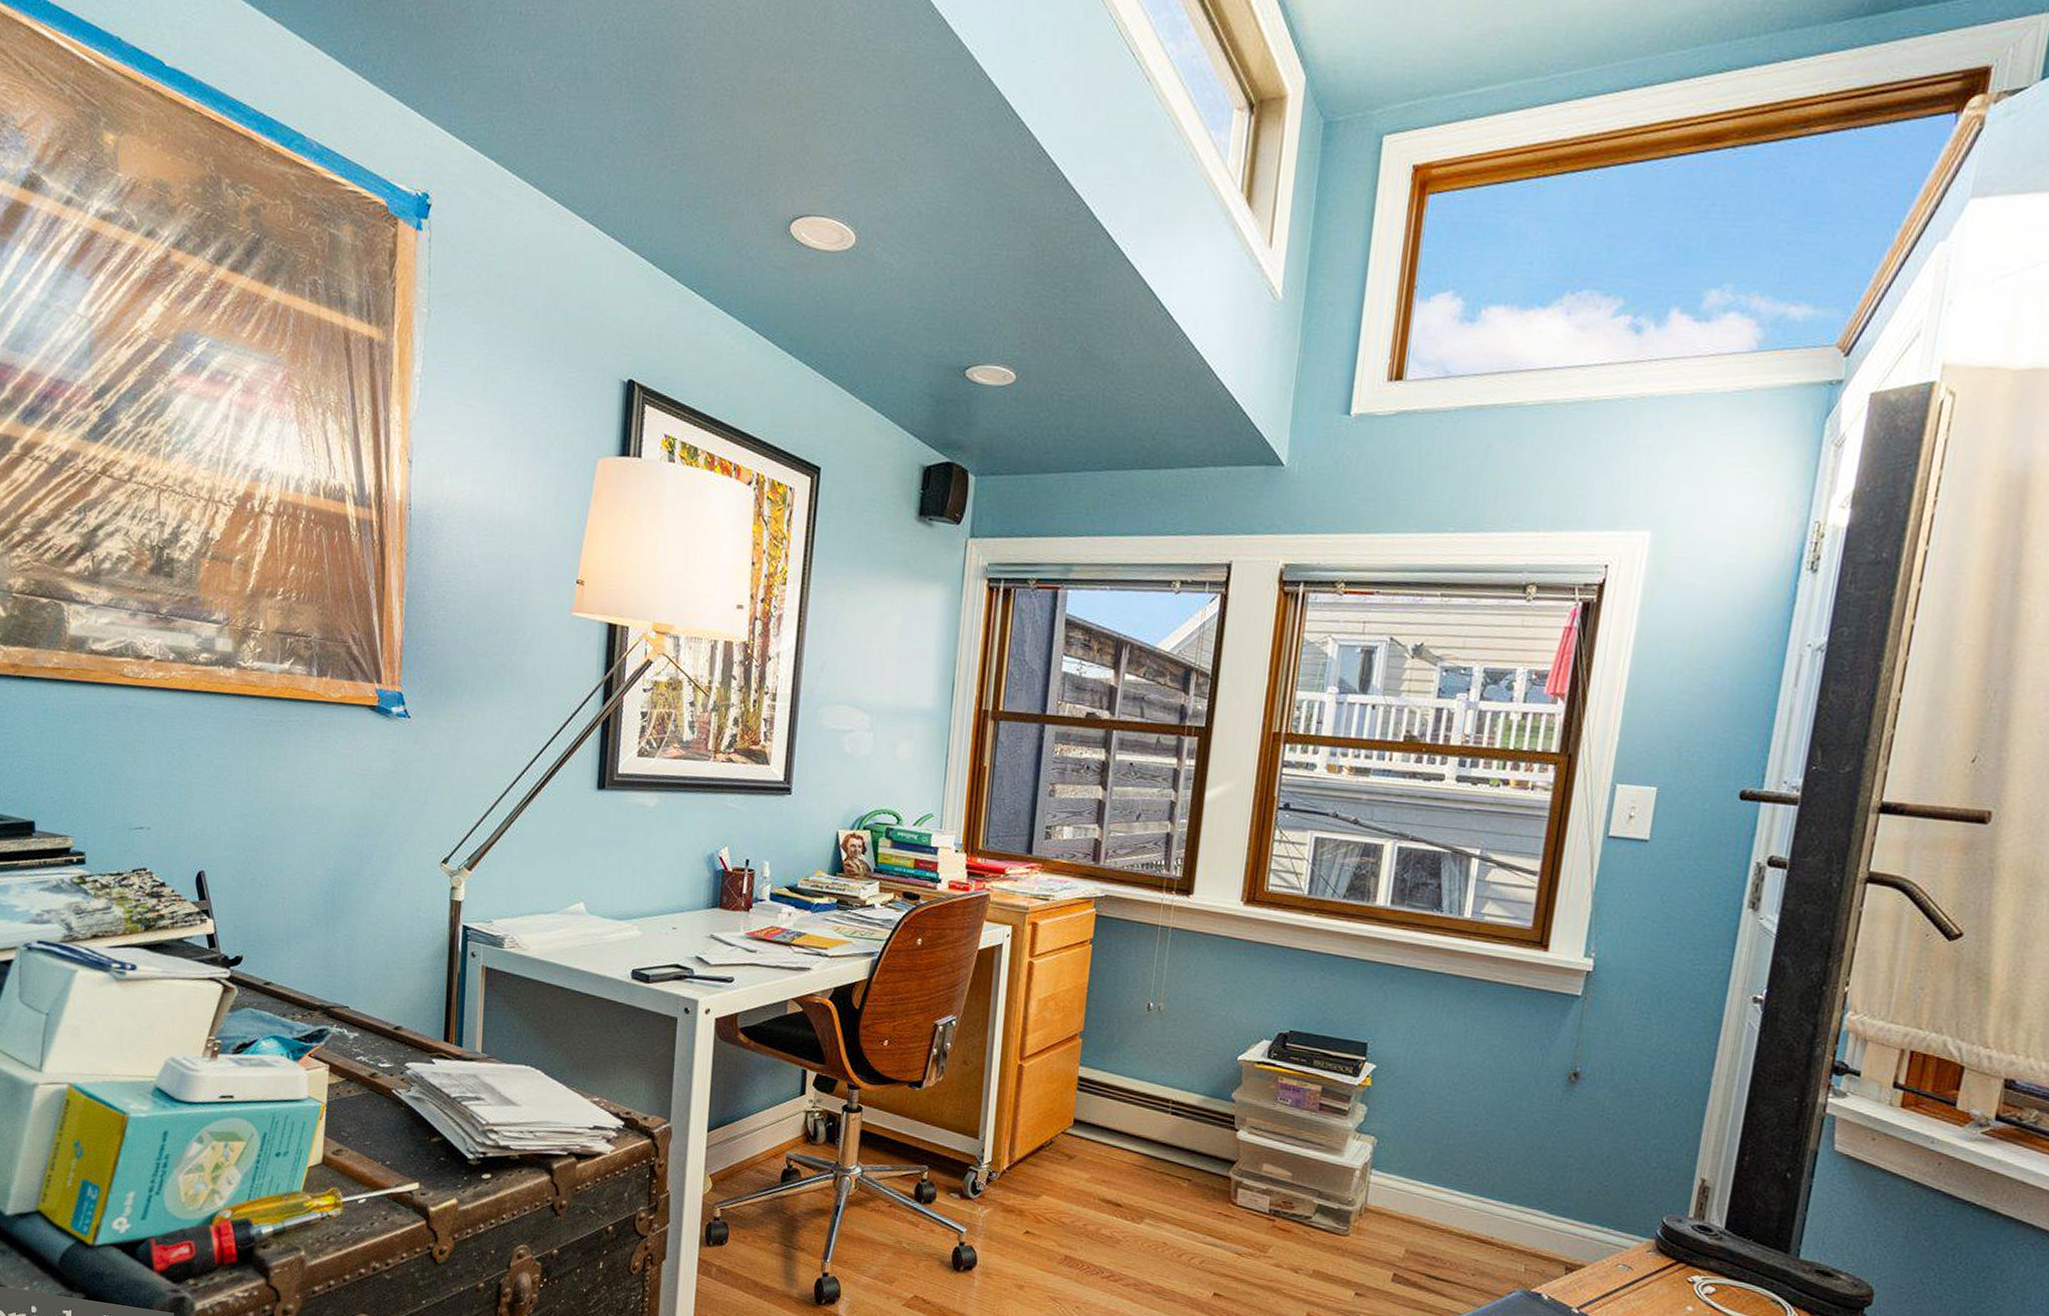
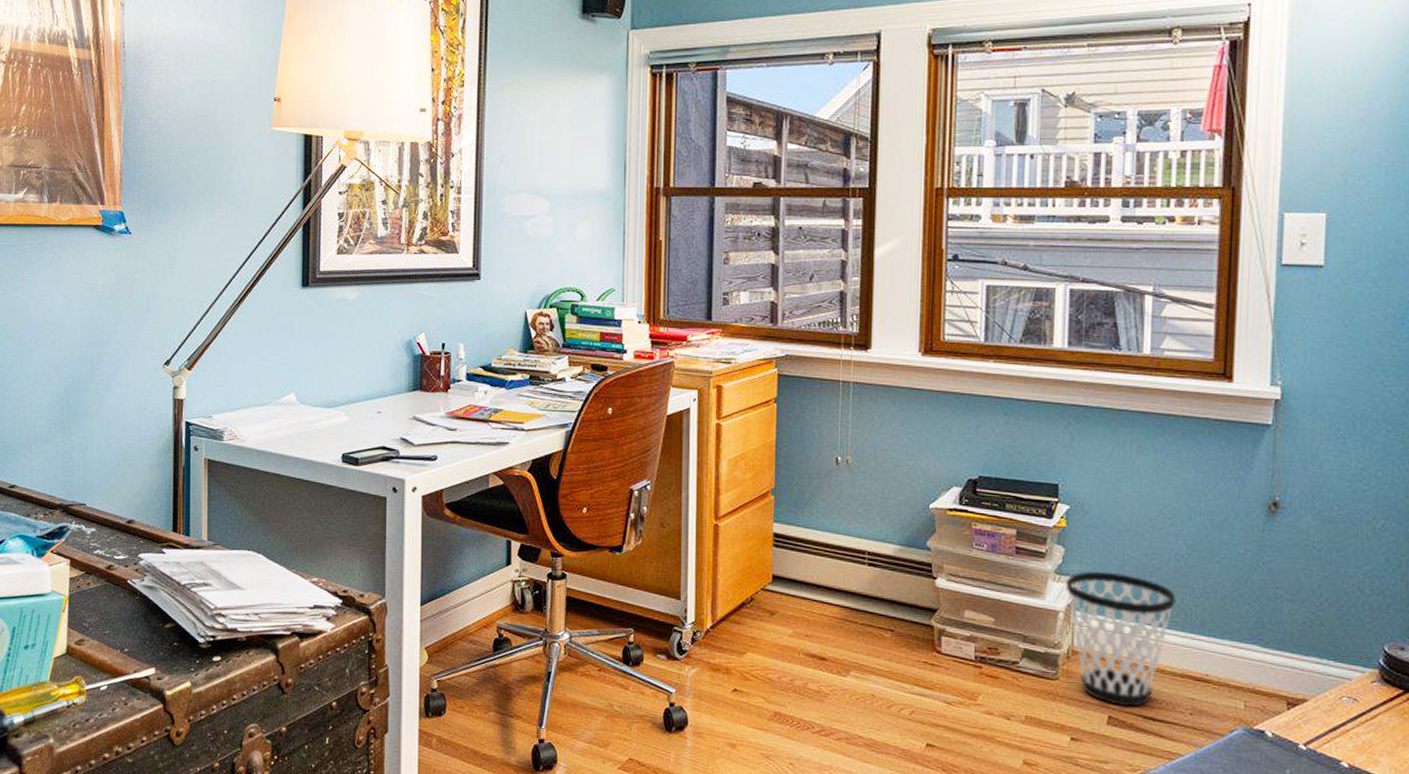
wastebasket: none [1365,1130,1471,1266] -> present [1066,570,1176,708]

